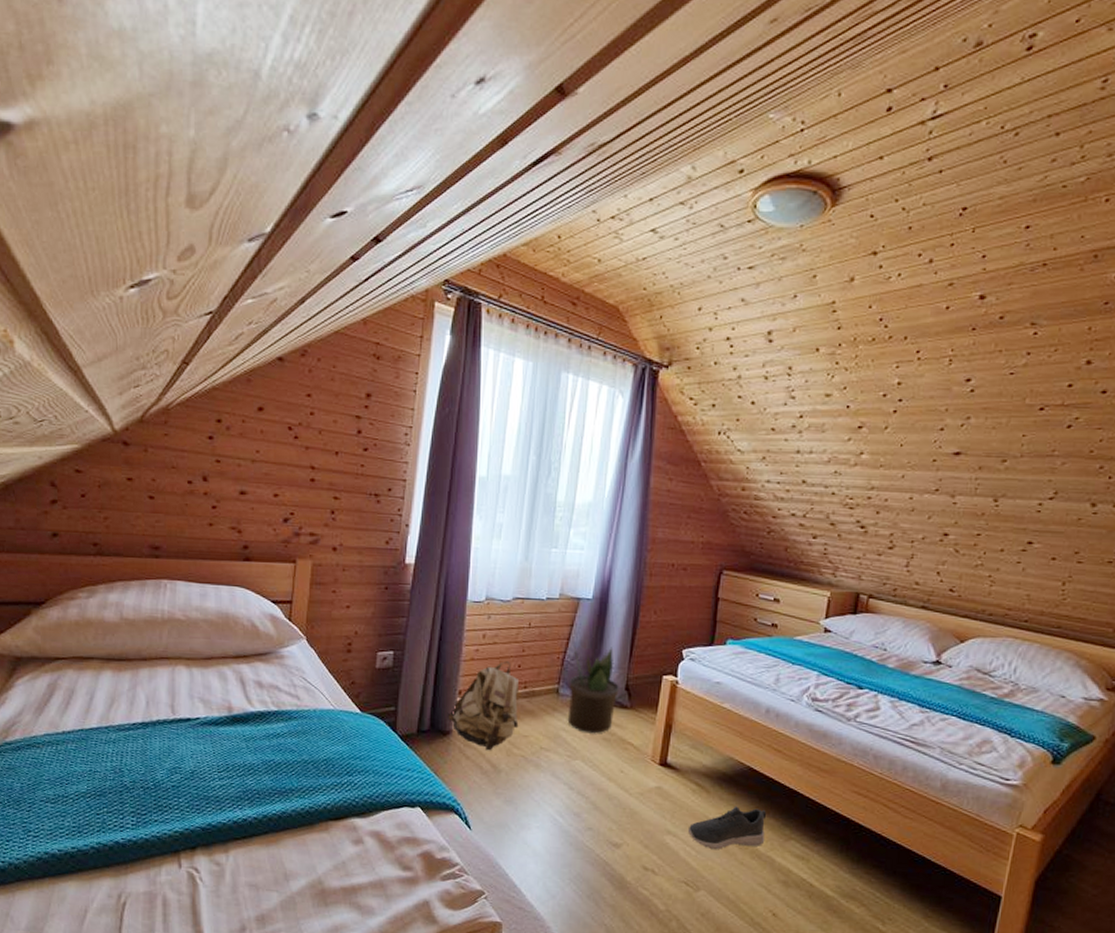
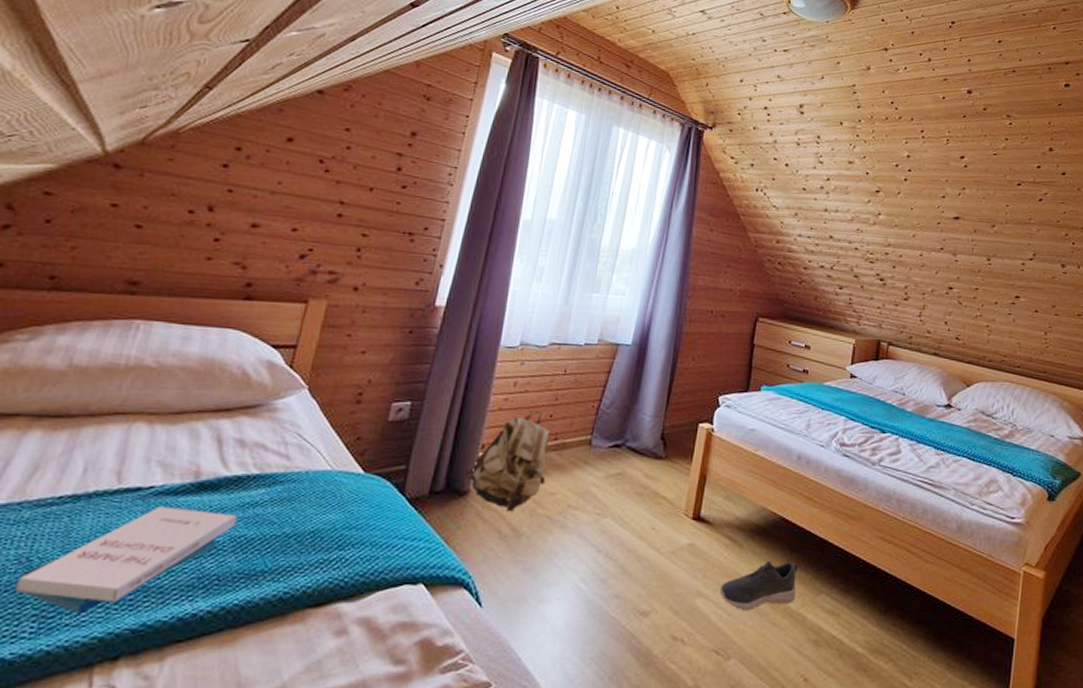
books: none [115,734,265,814] -> present [14,507,238,615]
planter: present [567,645,619,734] -> none [599,393,655,488]

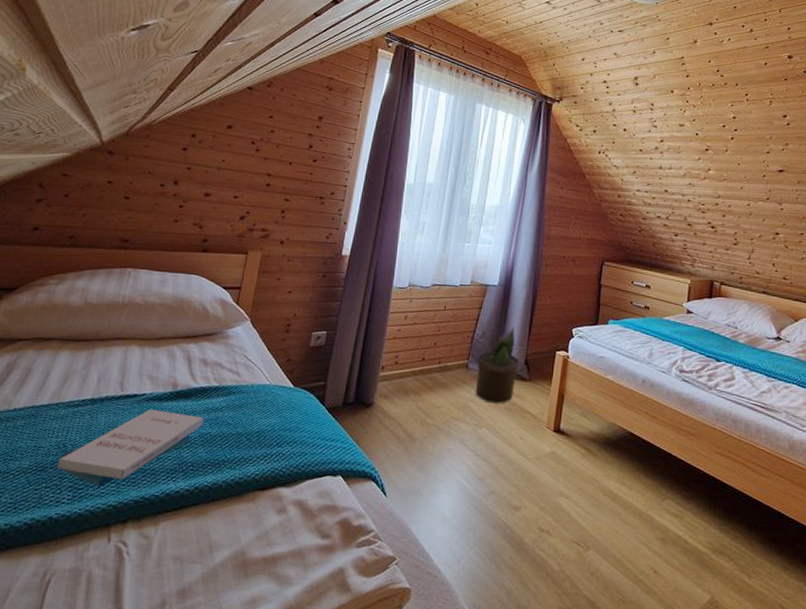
backpack: present [467,411,549,512] -> none [371,339,434,421]
planter: none [599,393,655,488] -> present [475,325,520,404]
athletic shoe: present [719,560,799,611] -> none [578,468,646,510]

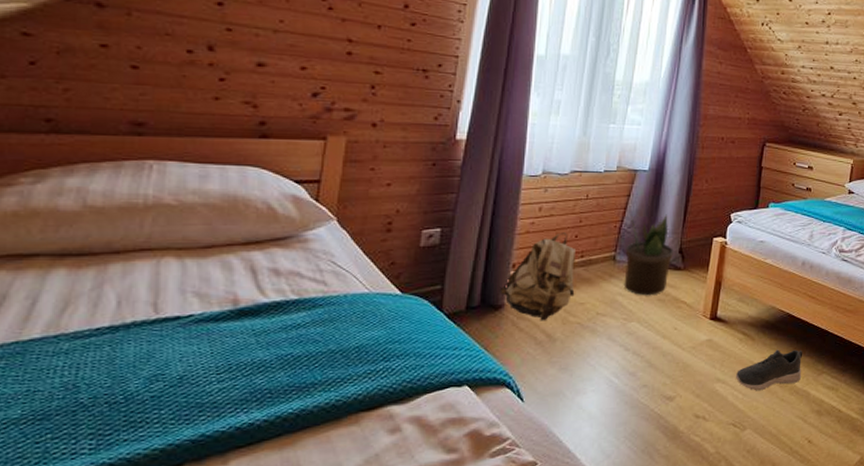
books: present [56,409,204,488] -> none [65,332,281,431]
backpack: none [371,339,434,421] -> present [501,232,575,321]
athletic shoe: none [578,468,646,510] -> present [735,349,803,391]

